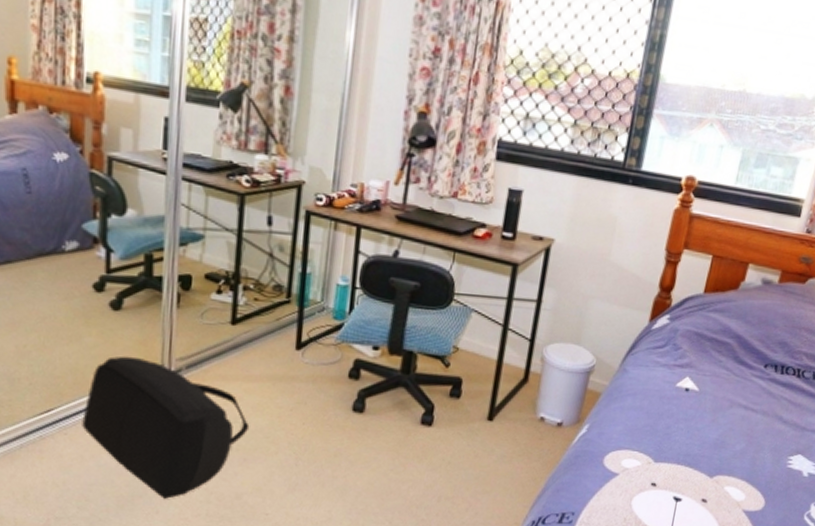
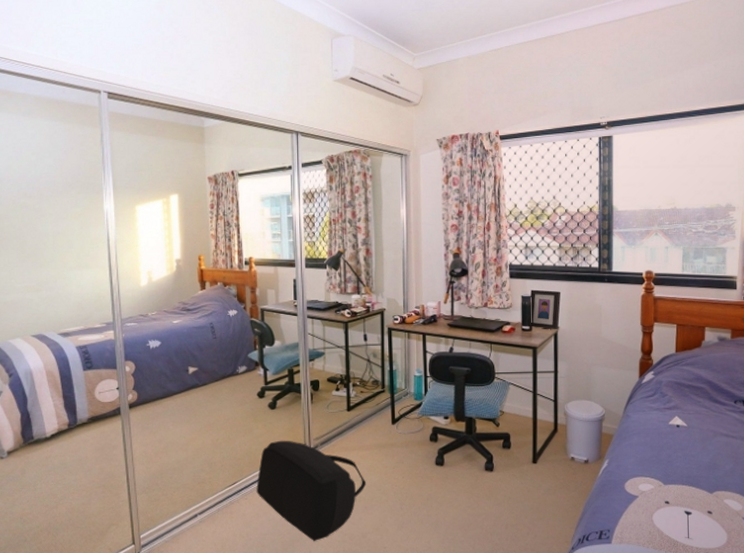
picture frame: none [511,181,566,244] -> present [528,289,561,330]

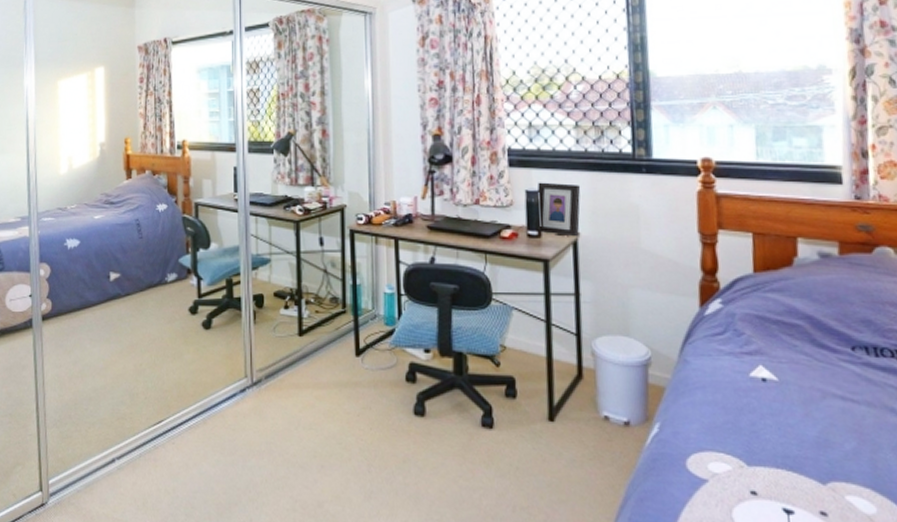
duffel bag: present [256,440,366,541] -> none [186,369,322,507]

